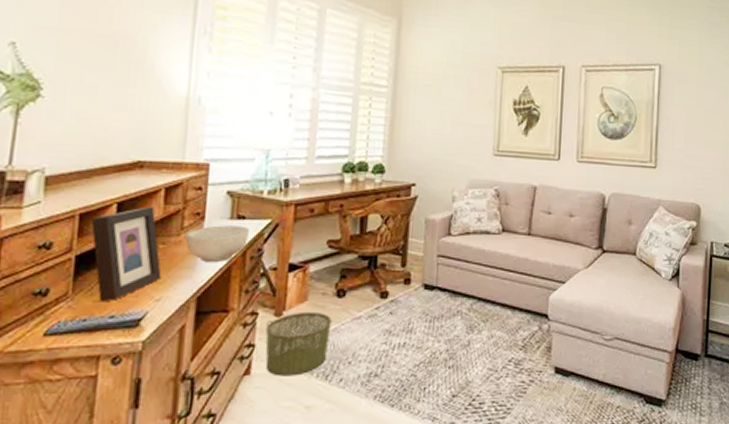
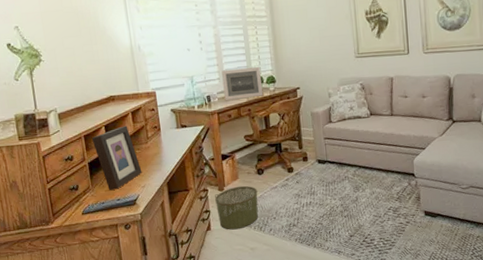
bowl: present [185,225,249,261] -> none [151,132,191,159]
picture frame: none [309,147,366,190] -> present [221,67,264,101]

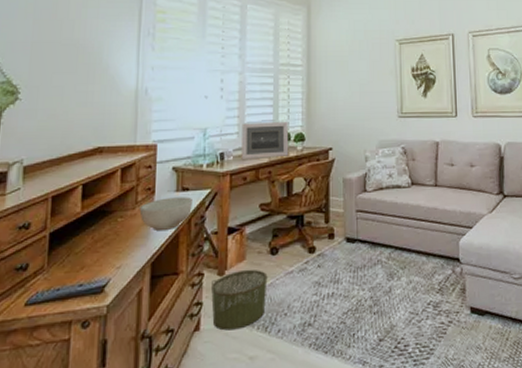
picture frame: present [91,126,142,191] -> none [61,185,121,273]
bowl: none [151,132,191,159] -> present [139,197,192,230]

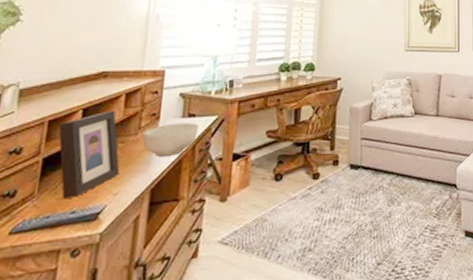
picture frame: none [61,185,121,273] -> present [58,110,120,200]
basket: present [211,269,268,331] -> none [211,195,271,257]
picture frame: present [241,122,289,160] -> none [251,52,299,88]

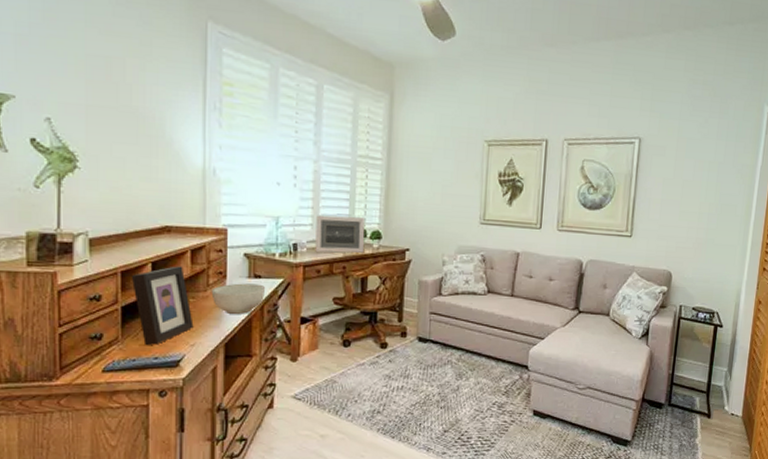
picture frame: none [251,52,299,88] -> present [315,215,365,254]

